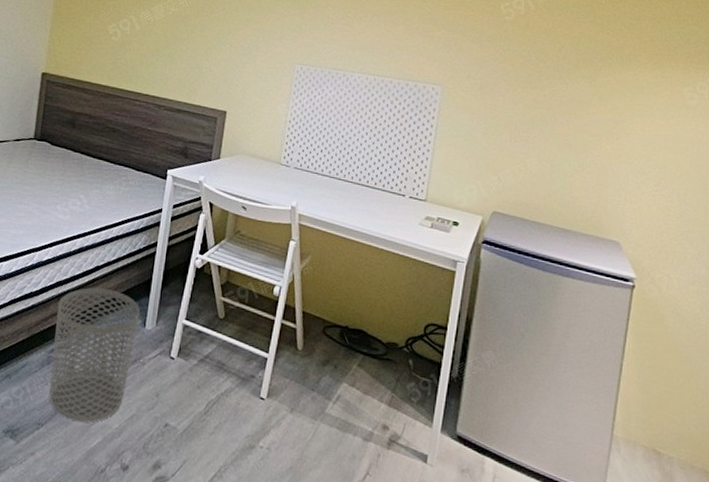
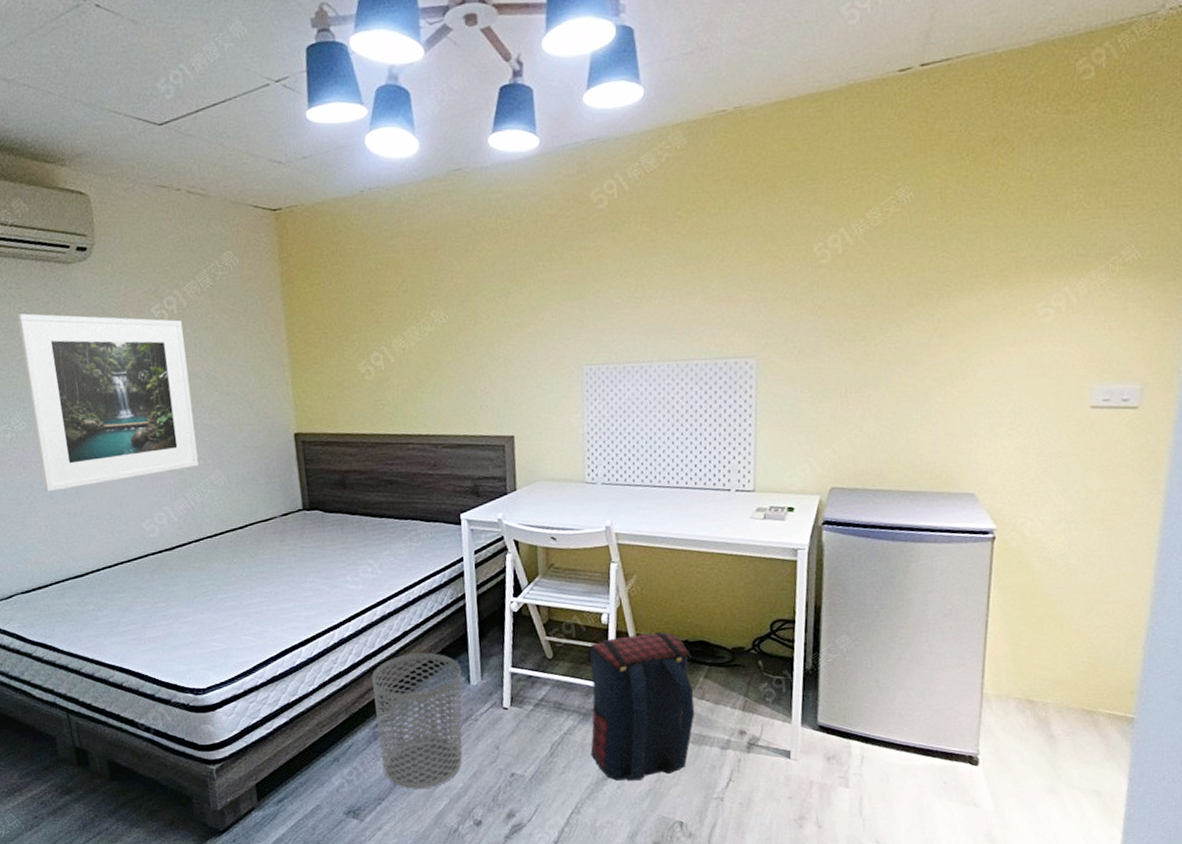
satchel: none [242,310,349,456] -> present [587,632,695,781]

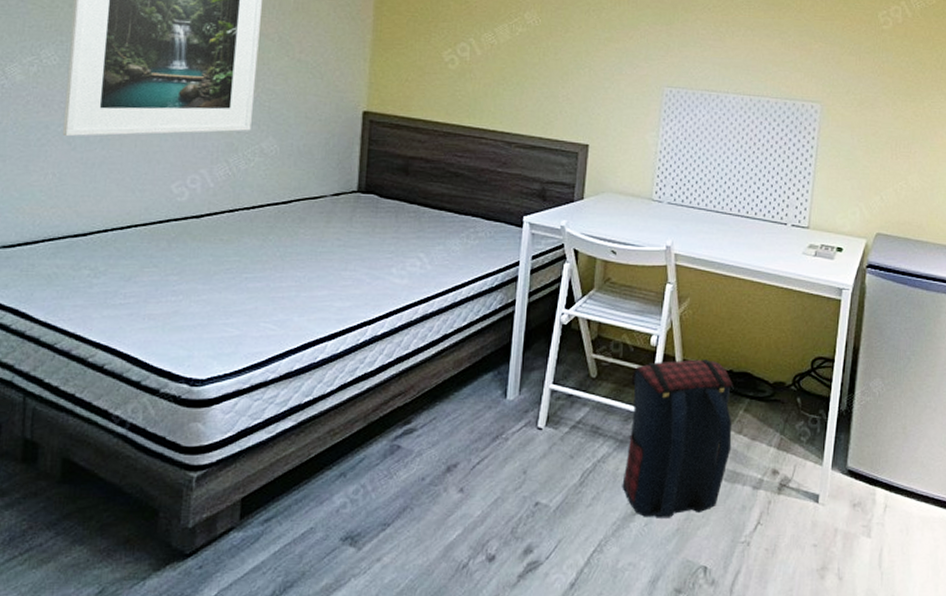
waste bin: present [372,652,462,789] -> none [394,359,499,514]

